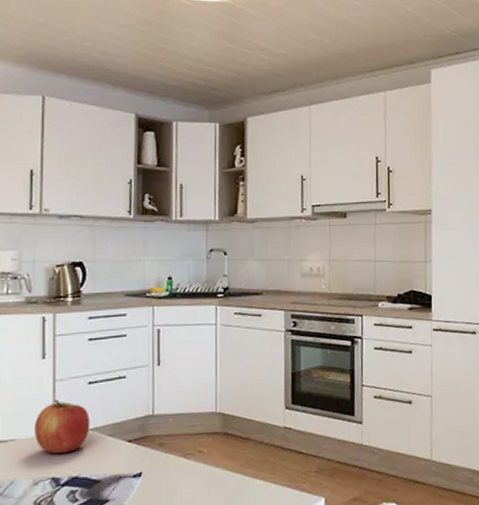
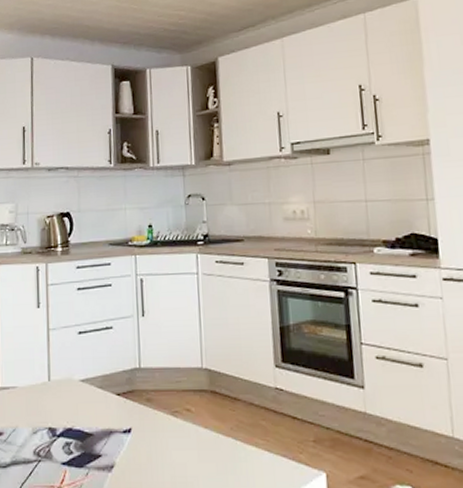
apple: present [35,399,90,454] -> none [32,348,81,403]

